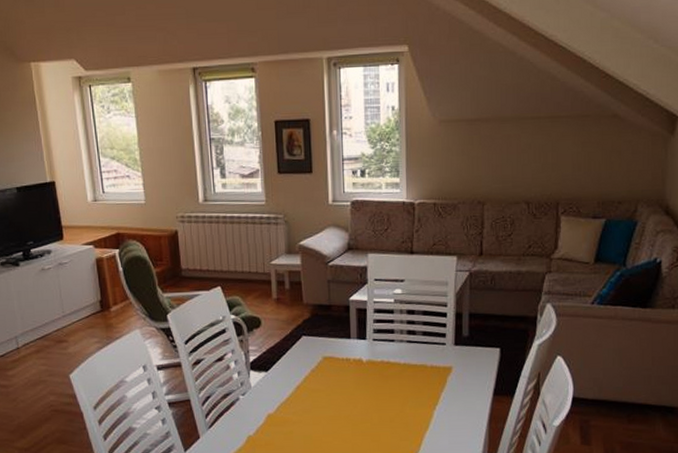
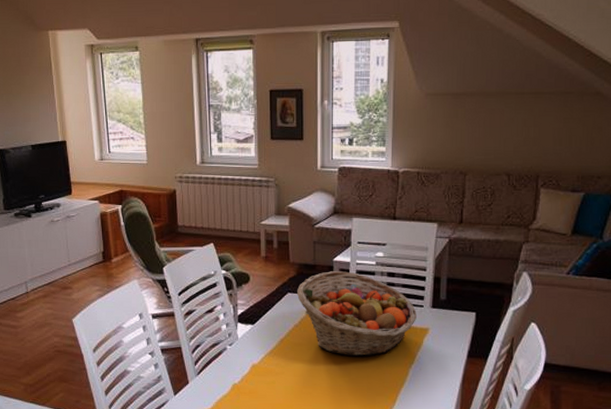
fruit basket: none [312,310,439,401] -> present [297,271,417,357]

